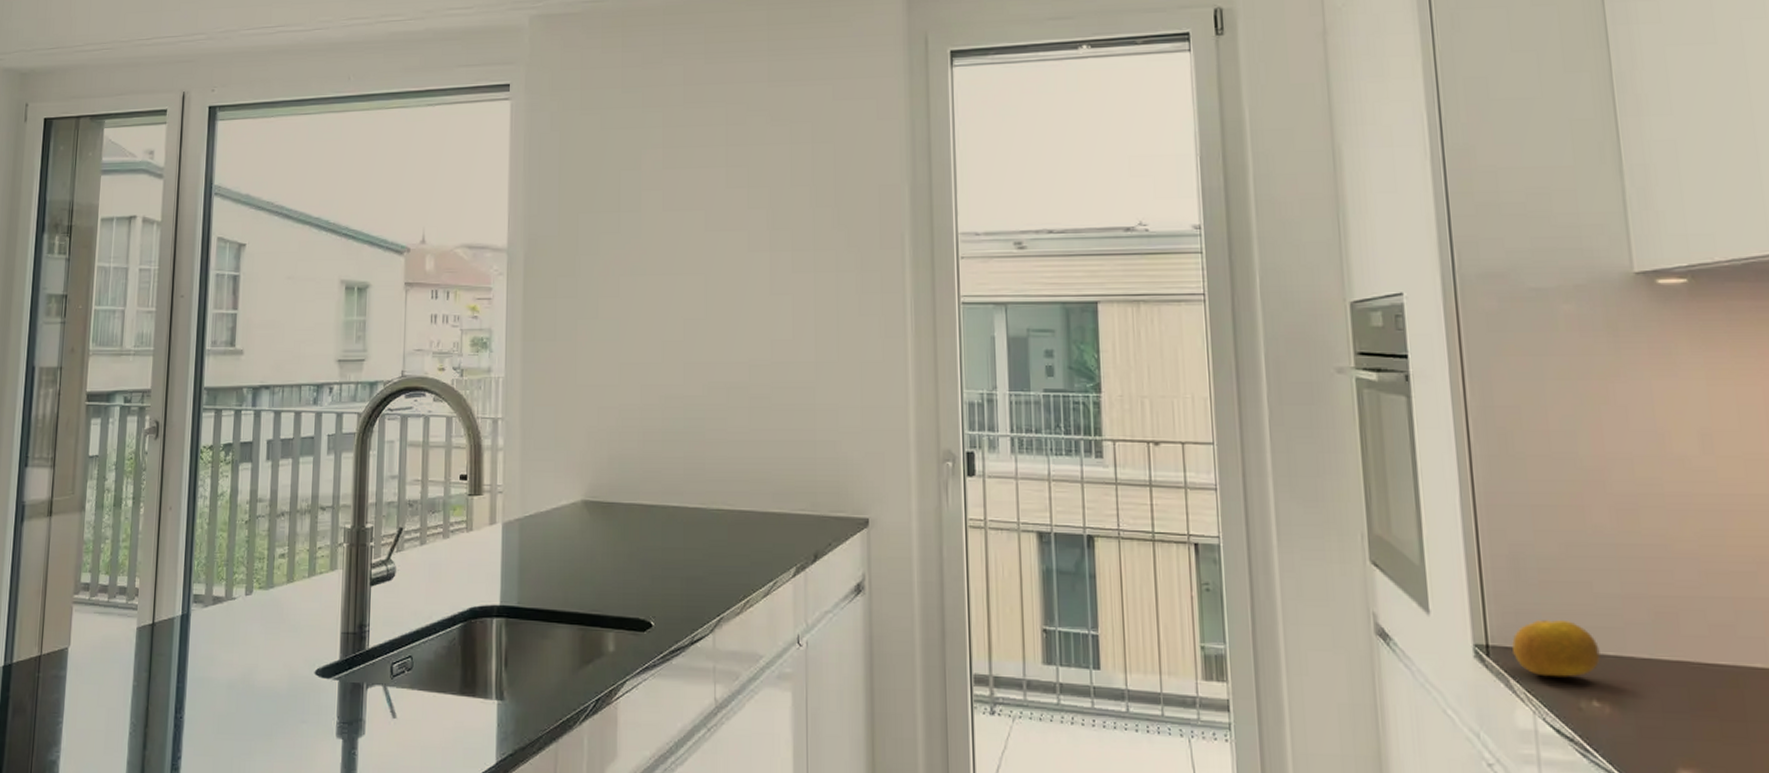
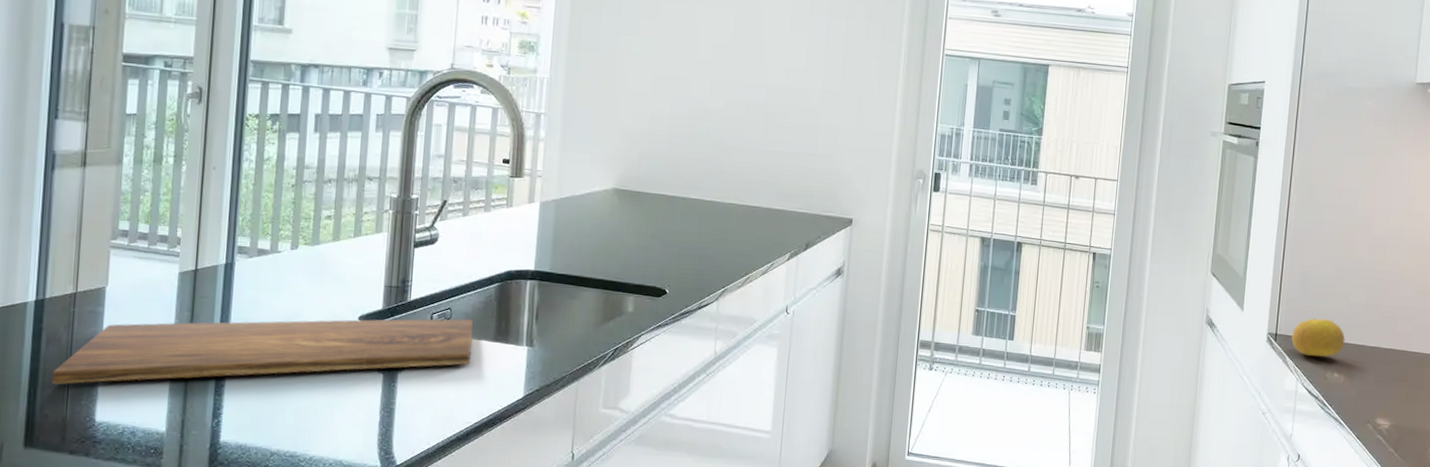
cutting board: none [17,668,437,761] -> present [52,318,473,385]

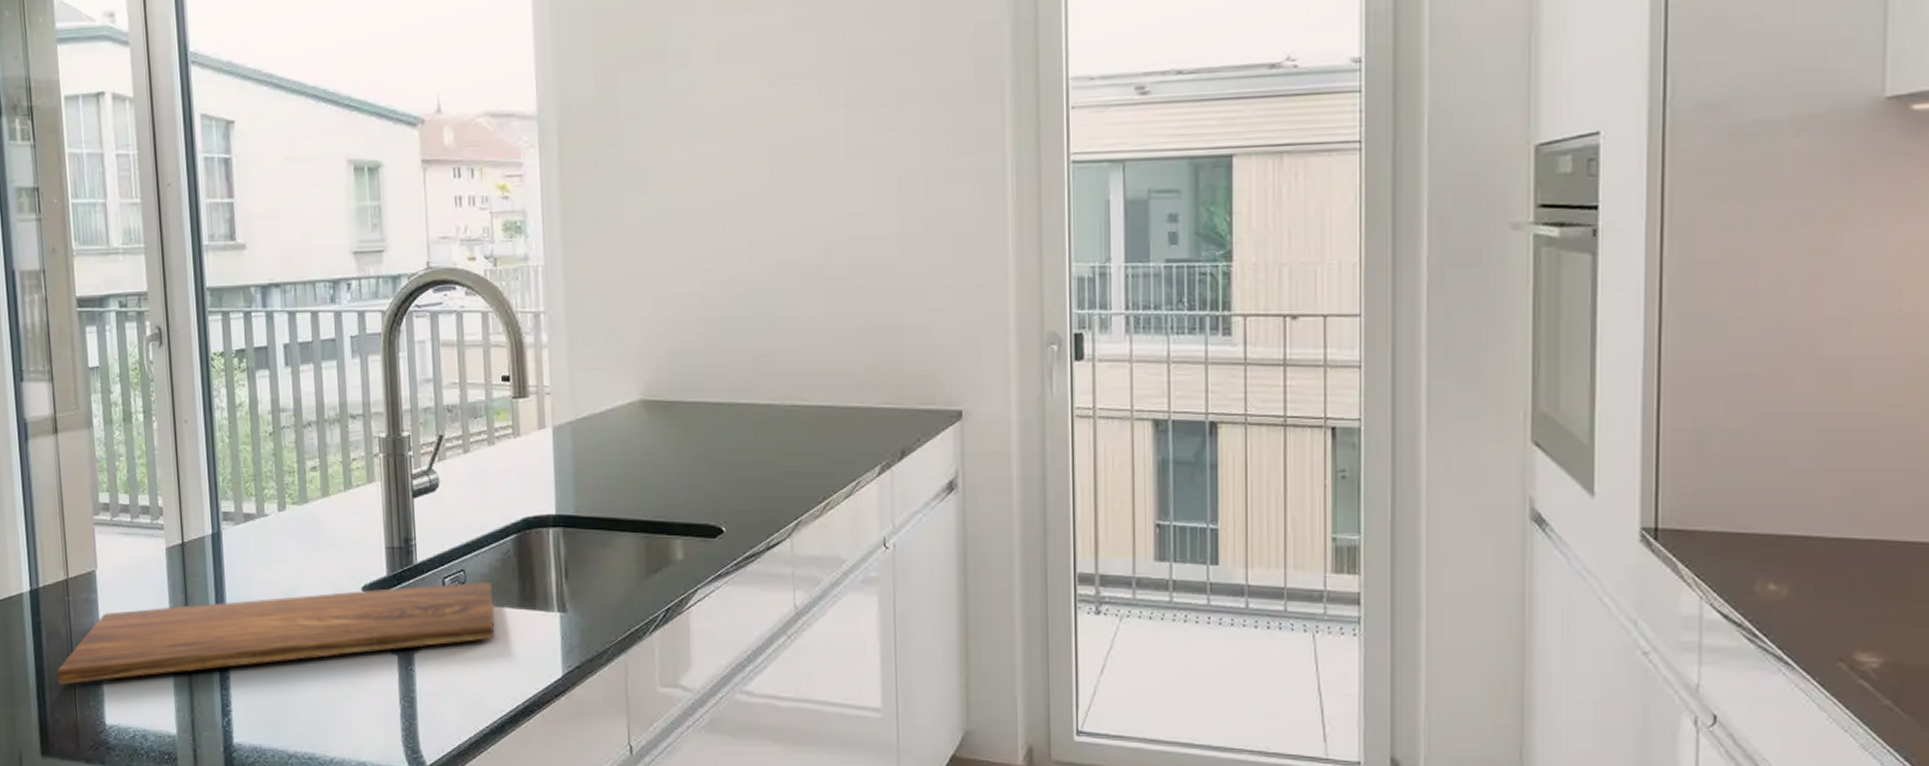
fruit: present [1291,318,1345,357] -> none [1685,500,1784,560]

